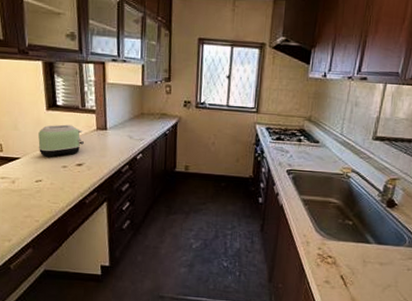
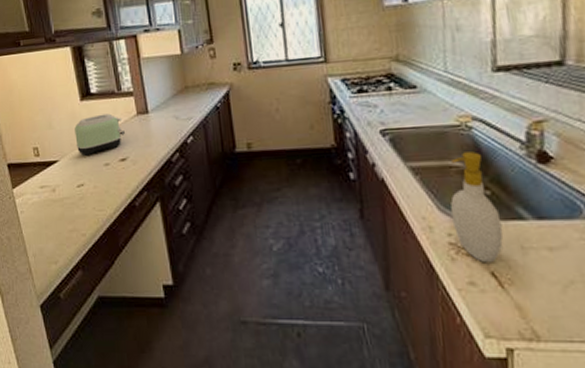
soap bottle: none [323,193,355,270] -> present [450,152,504,263]

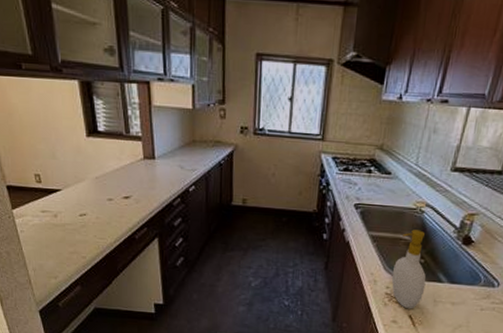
toaster: present [75,113,125,156] -> none [79,153,130,189]

